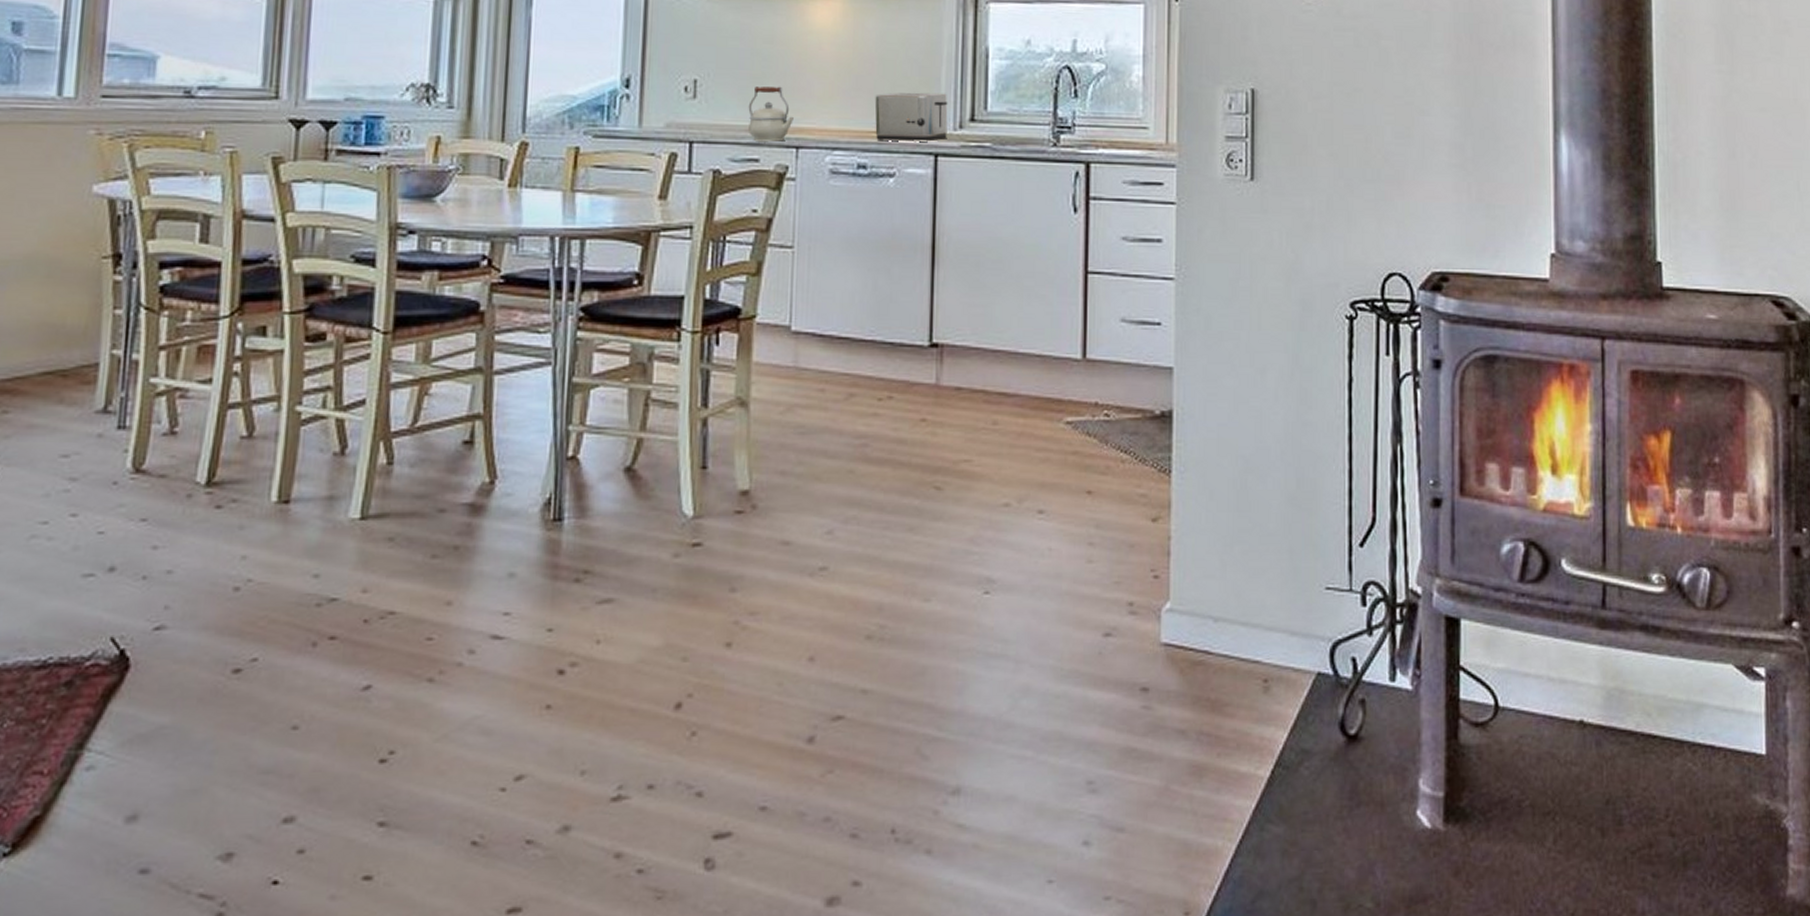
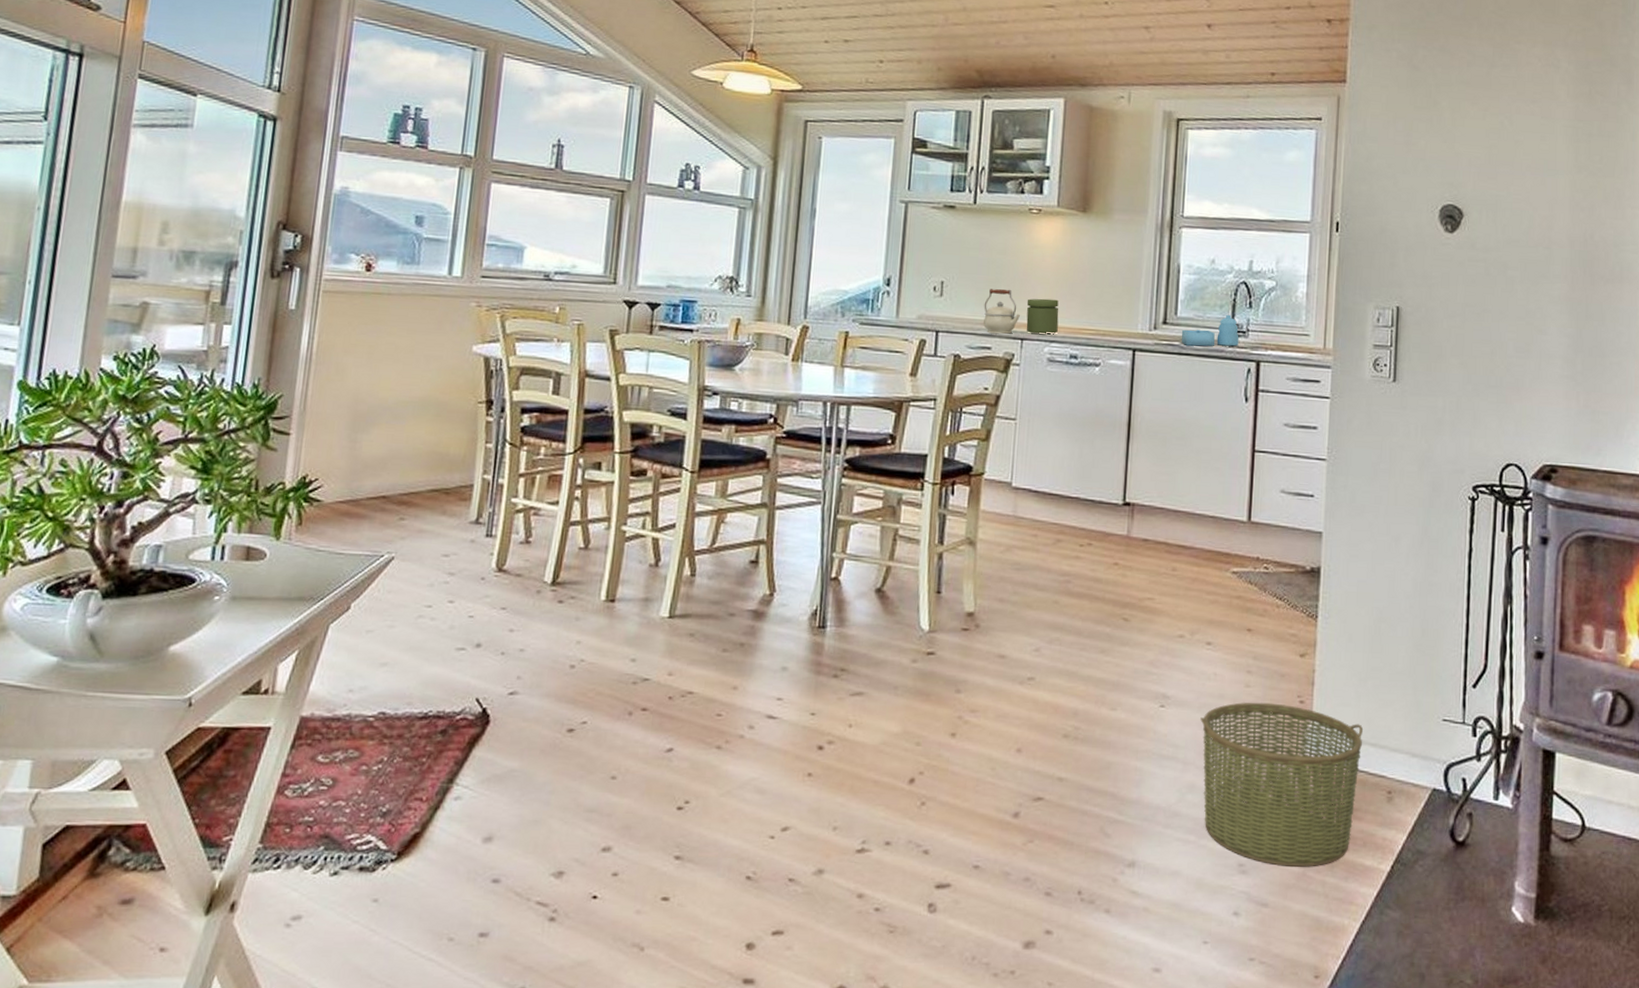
jar: none [801,96,842,140] -> present [1026,298,1059,334]
toaster: present [874,92,948,143] -> none [1085,297,1146,340]
soap dispenser: none [993,106,1064,147] -> present [1181,314,1239,347]
basket: none [1034,580,1232,780] -> present [1200,702,1364,867]

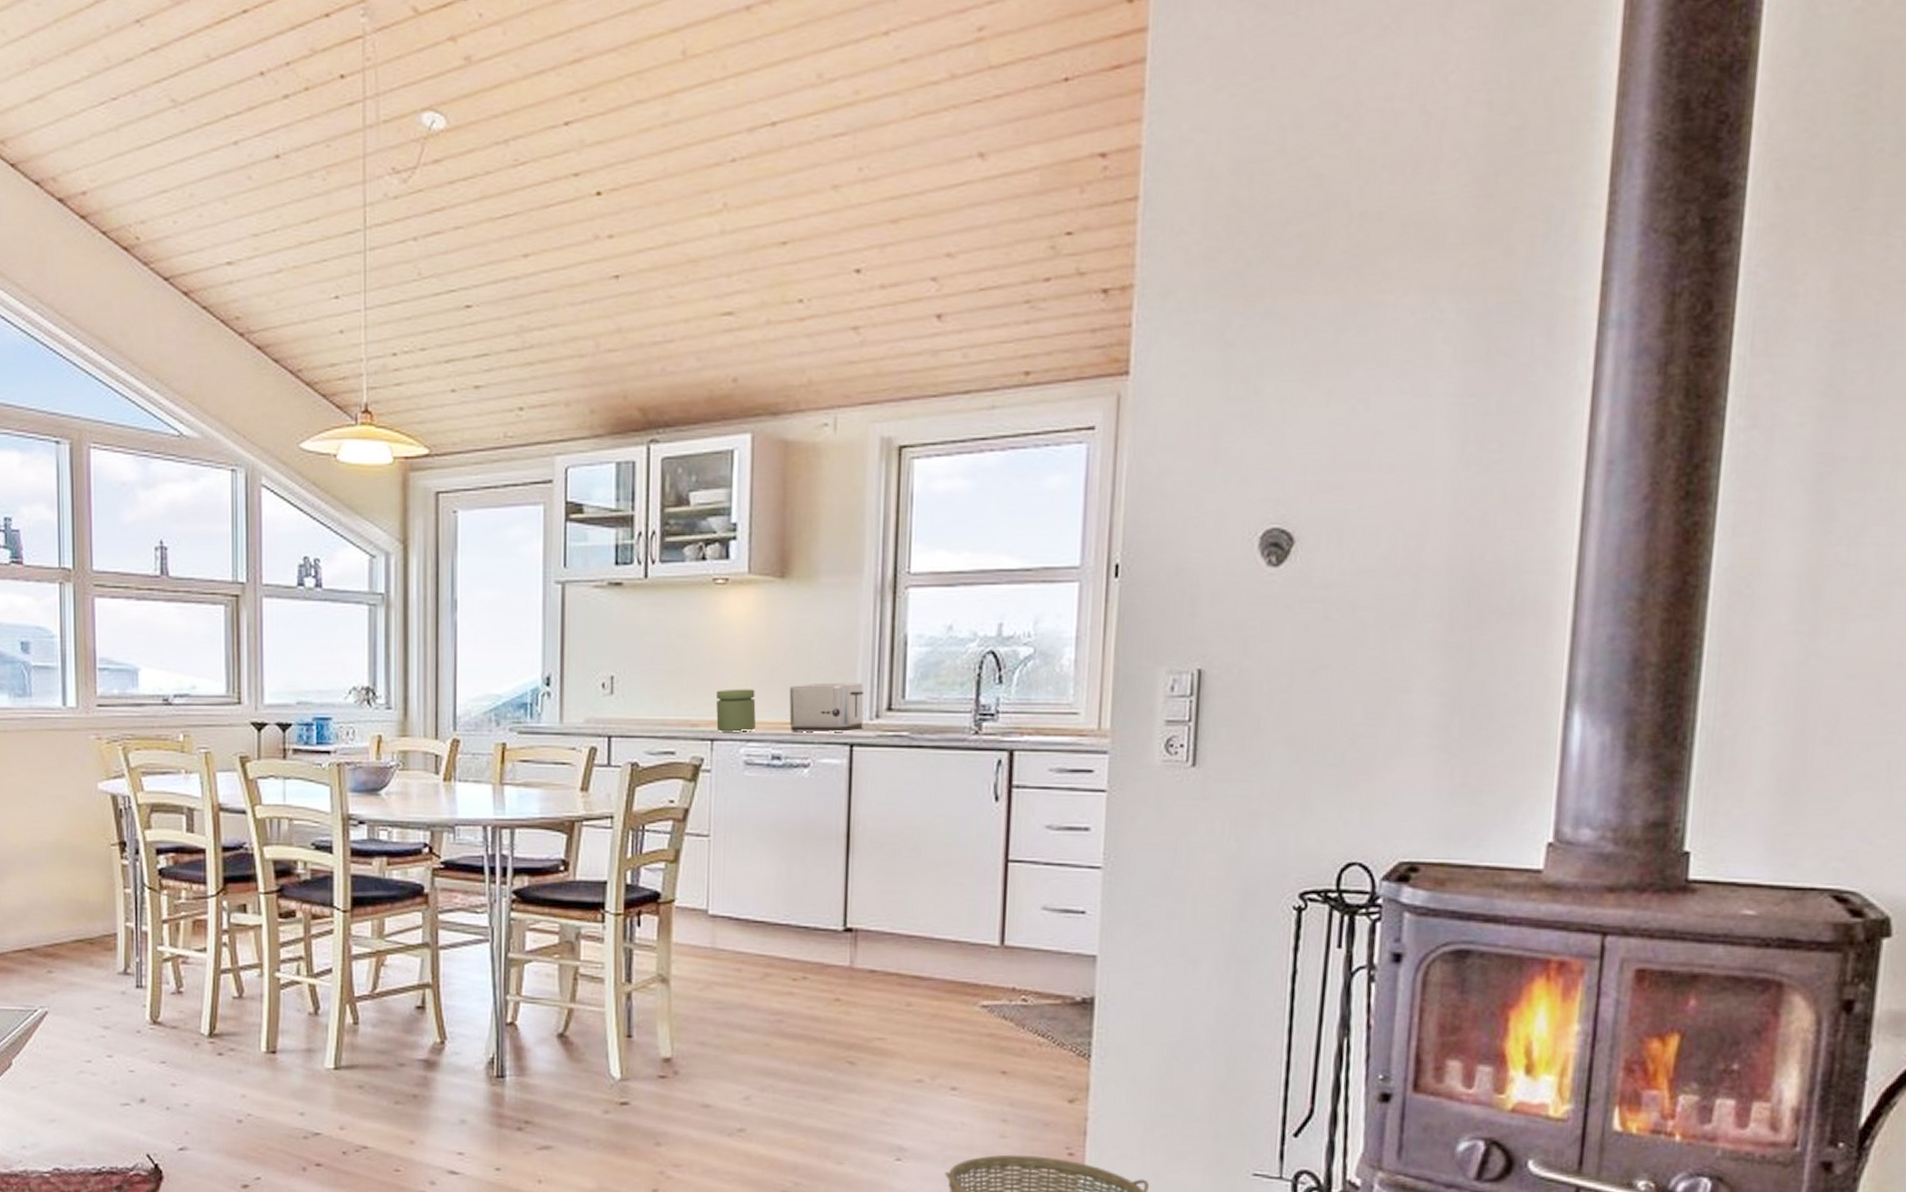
kettle: present [983,289,1020,335] -> none [663,680,708,736]
toaster: none [1085,297,1146,340] -> present [788,682,864,733]
soap dispenser: present [1181,314,1239,347] -> none [911,693,986,736]

